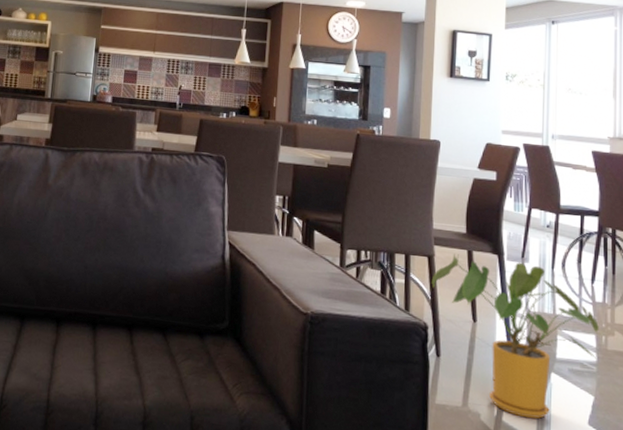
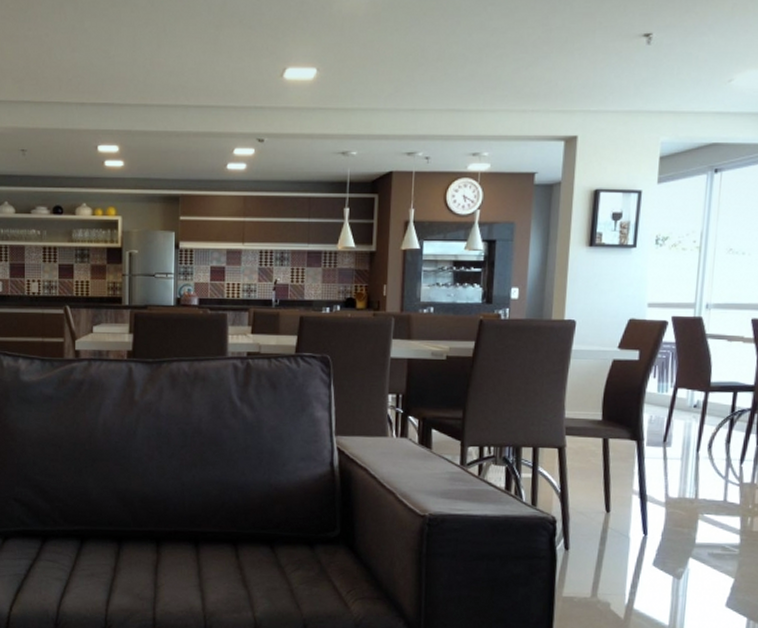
house plant: present [431,254,599,419] -> none [561,443,745,605]

